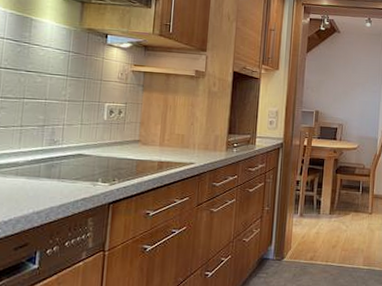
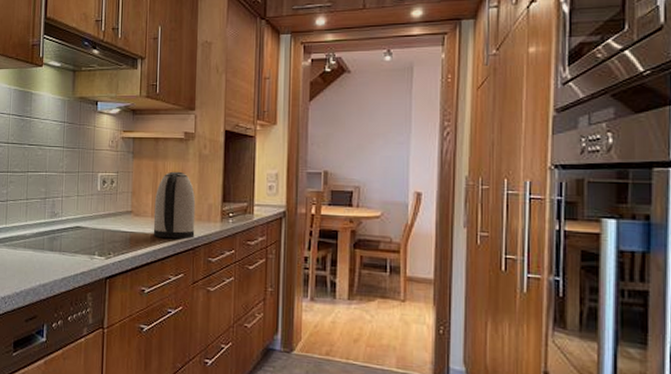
kettle: none [160,105,204,166] -> present [153,171,196,239]

